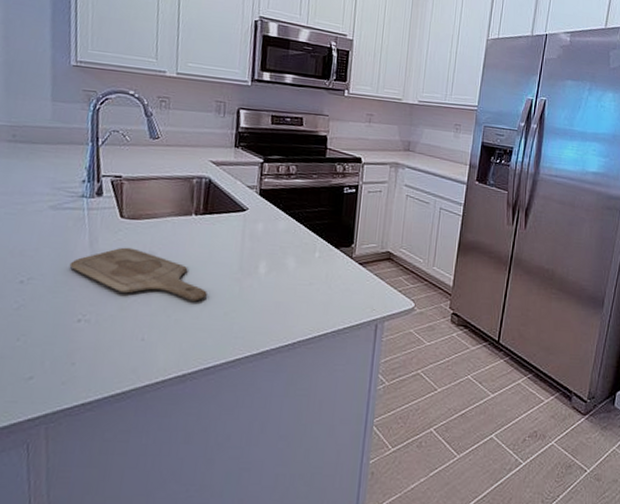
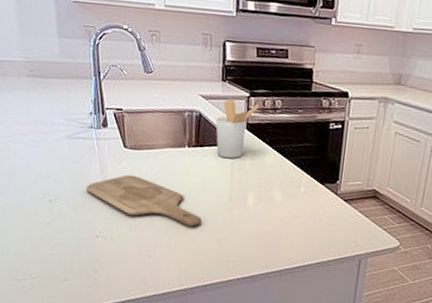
utensil holder: none [226,165,274,226] -> present [216,99,260,159]

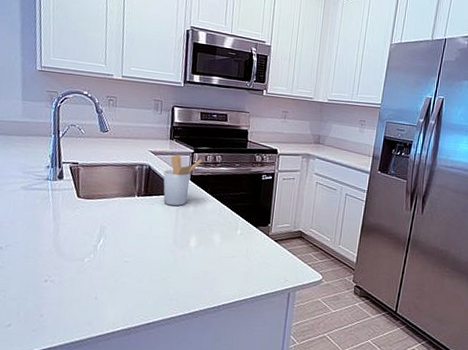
cutting board: present [86,174,202,227] -> none [37,222,148,269]

